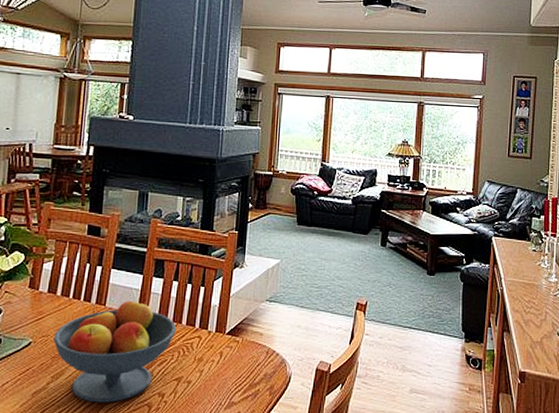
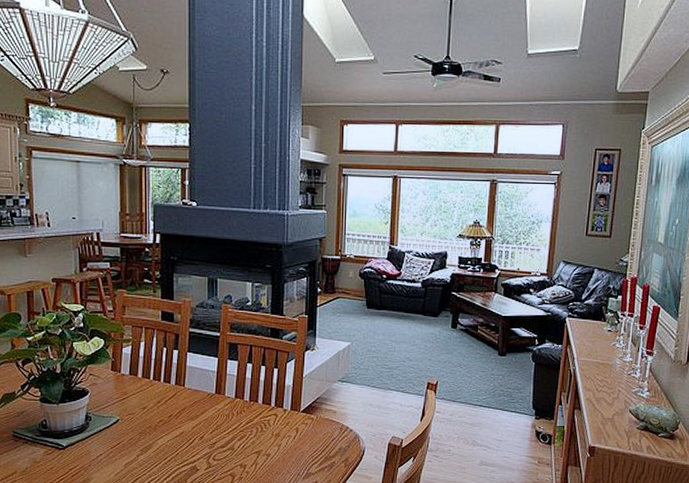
fruit bowl: present [53,298,177,403] -> none [139,379,253,473]

